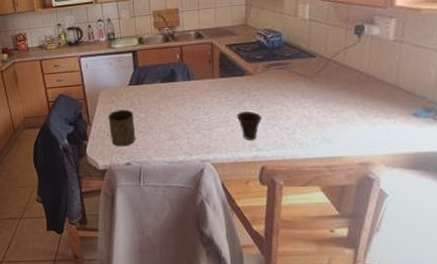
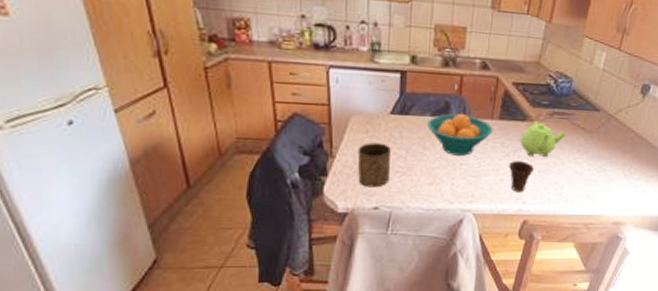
fruit bowl: none [159,76,217,113] -> present [427,113,493,156]
teapot: none [243,74,287,106] -> present [520,120,567,157]

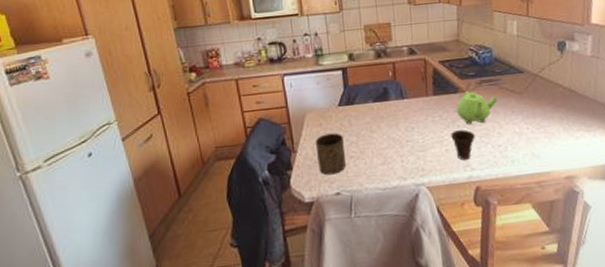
fruit bowl: present [427,113,493,156] -> none [371,95,430,134]

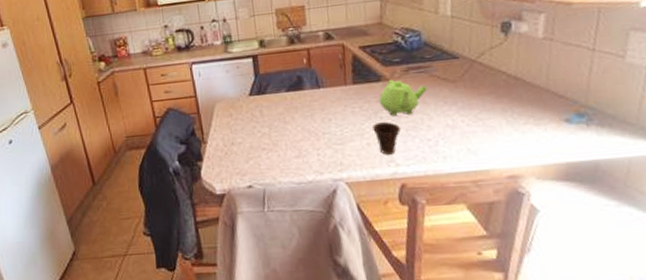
cup: present [315,133,346,175] -> none [225,123,258,167]

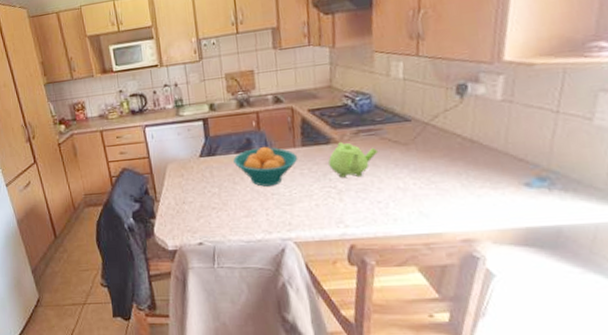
fruit bowl: none [284,84,349,126] -> present [233,146,298,187]
cup: present [372,122,401,155] -> none [321,183,350,216]

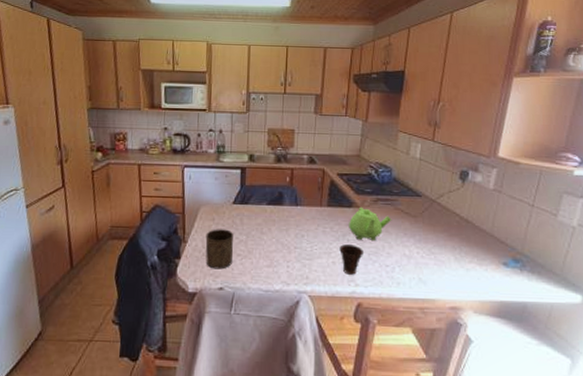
cup: none [177,184,208,225] -> present [205,229,234,270]
fruit bowl: present [233,146,298,187] -> none [264,201,323,240]
cup: none [321,183,350,216] -> present [339,244,363,275]

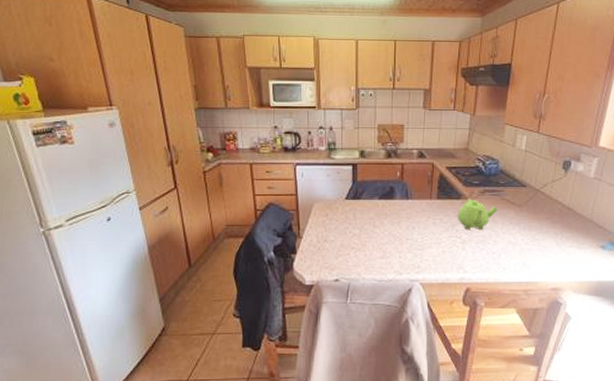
cup: present [205,229,234,270] -> none [320,224,348,262]
cup: present [339,244,363,275] -> none [449,234,471,262]

